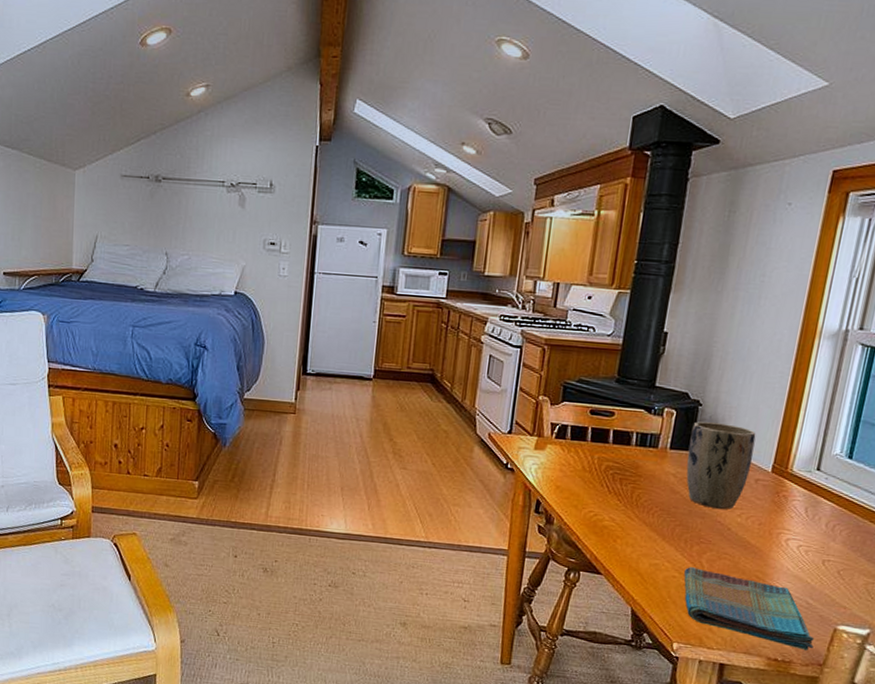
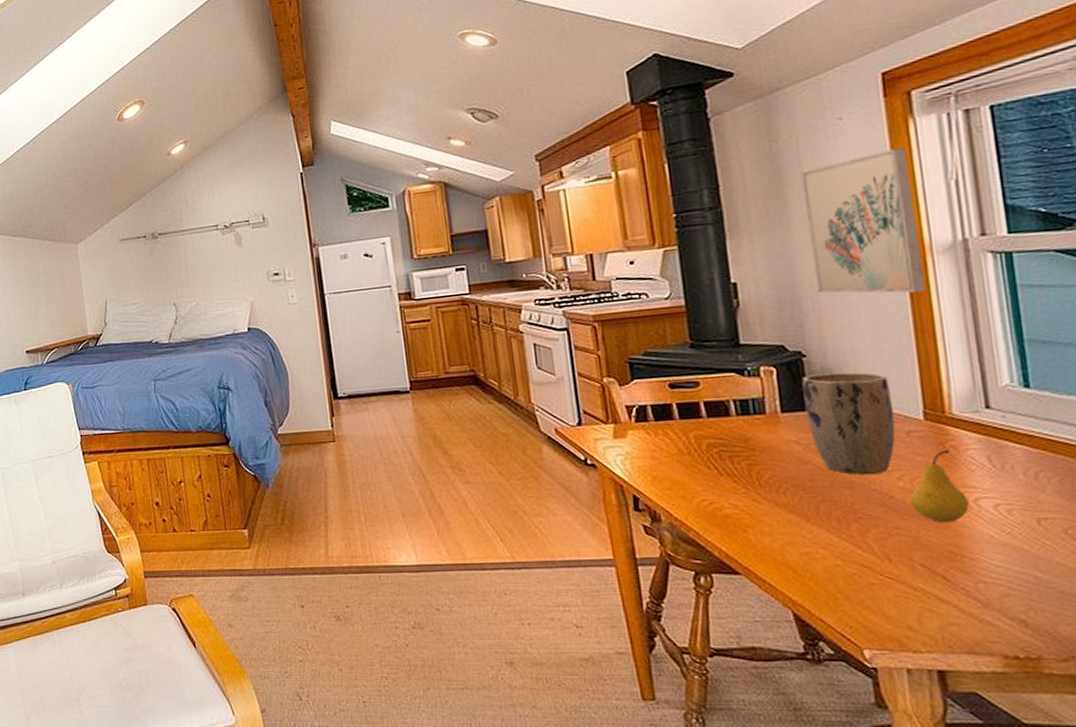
dish towel: present [684,567,814,651] -> none [849,550,1066,642]
wall art: none [728,240,830,368] -> present [801,147,926,294]
fruit: none [741,498,782,555] -> present [910,449,970,523]

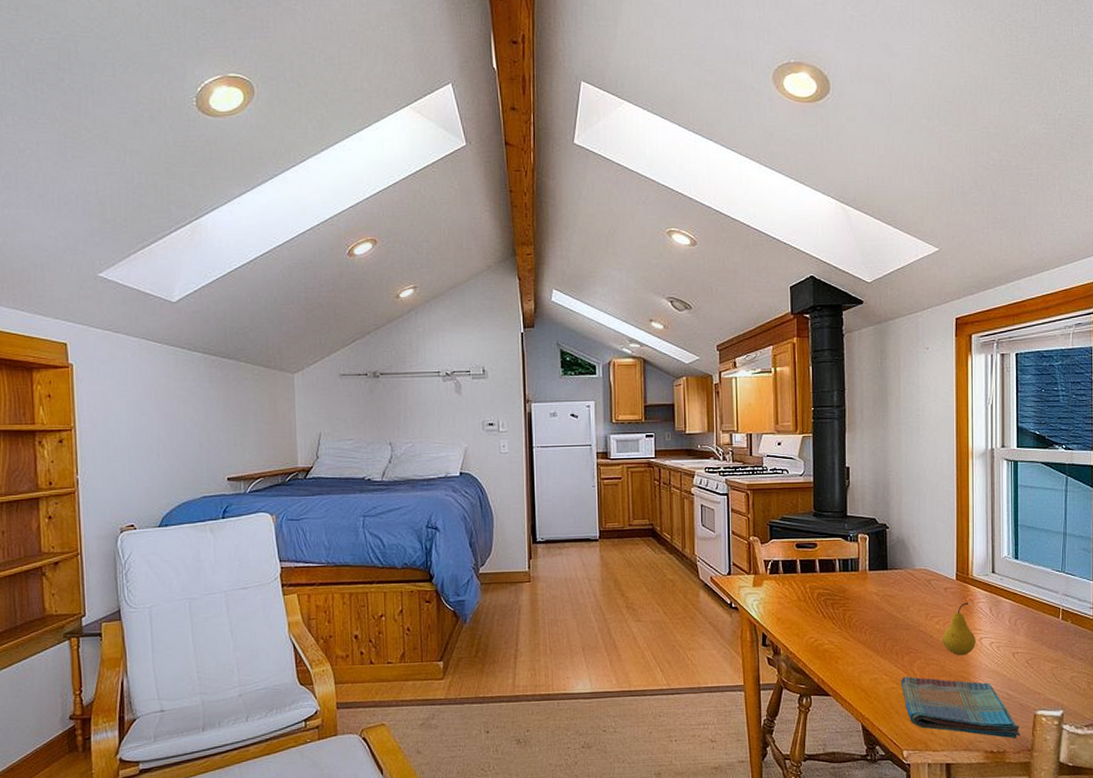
wall art: present [801,147,926,294] -> none [899,376,966,485]
plant pot: present [802,372,896,475] -> none [884,542,938,620]
dish towel: none [849,550,1066,642] -> present [901,676,1020,739]

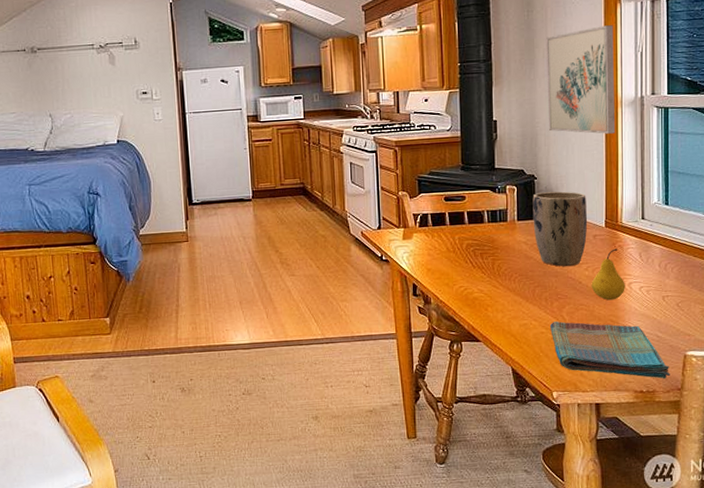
plant pot: none [884,542,938,620] -> present [532,191,587,267]
wall art: none [899,376,966,485] -> present [546,25,616,134]

